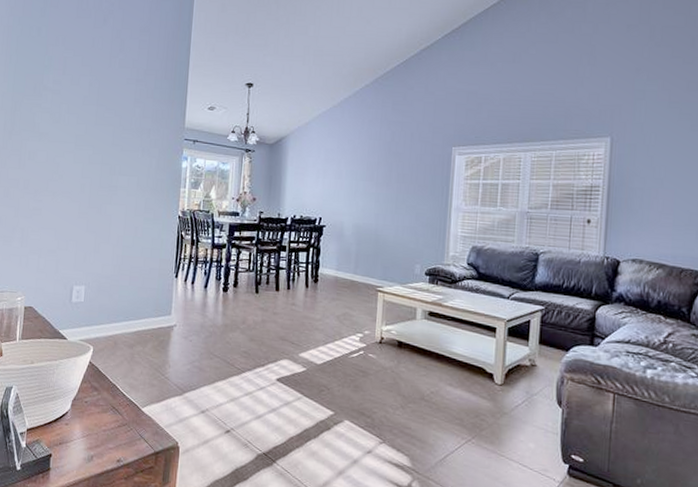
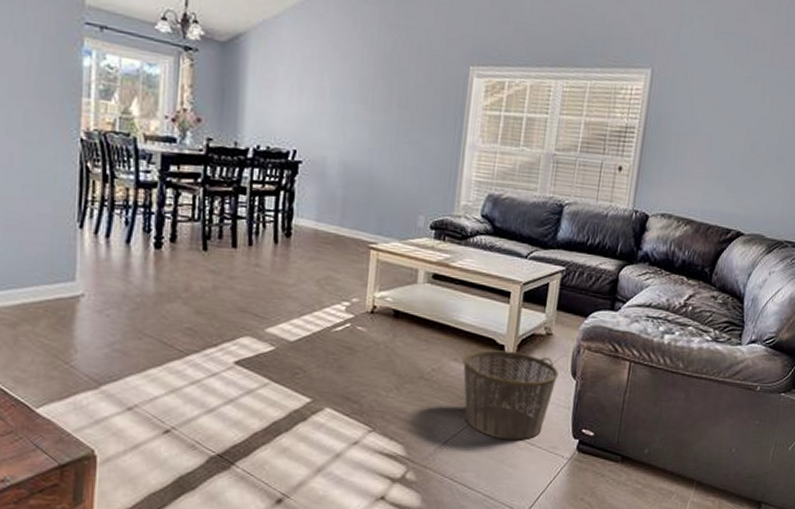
basket: none [456,377,545,461] -> present [462,349,559,441]

